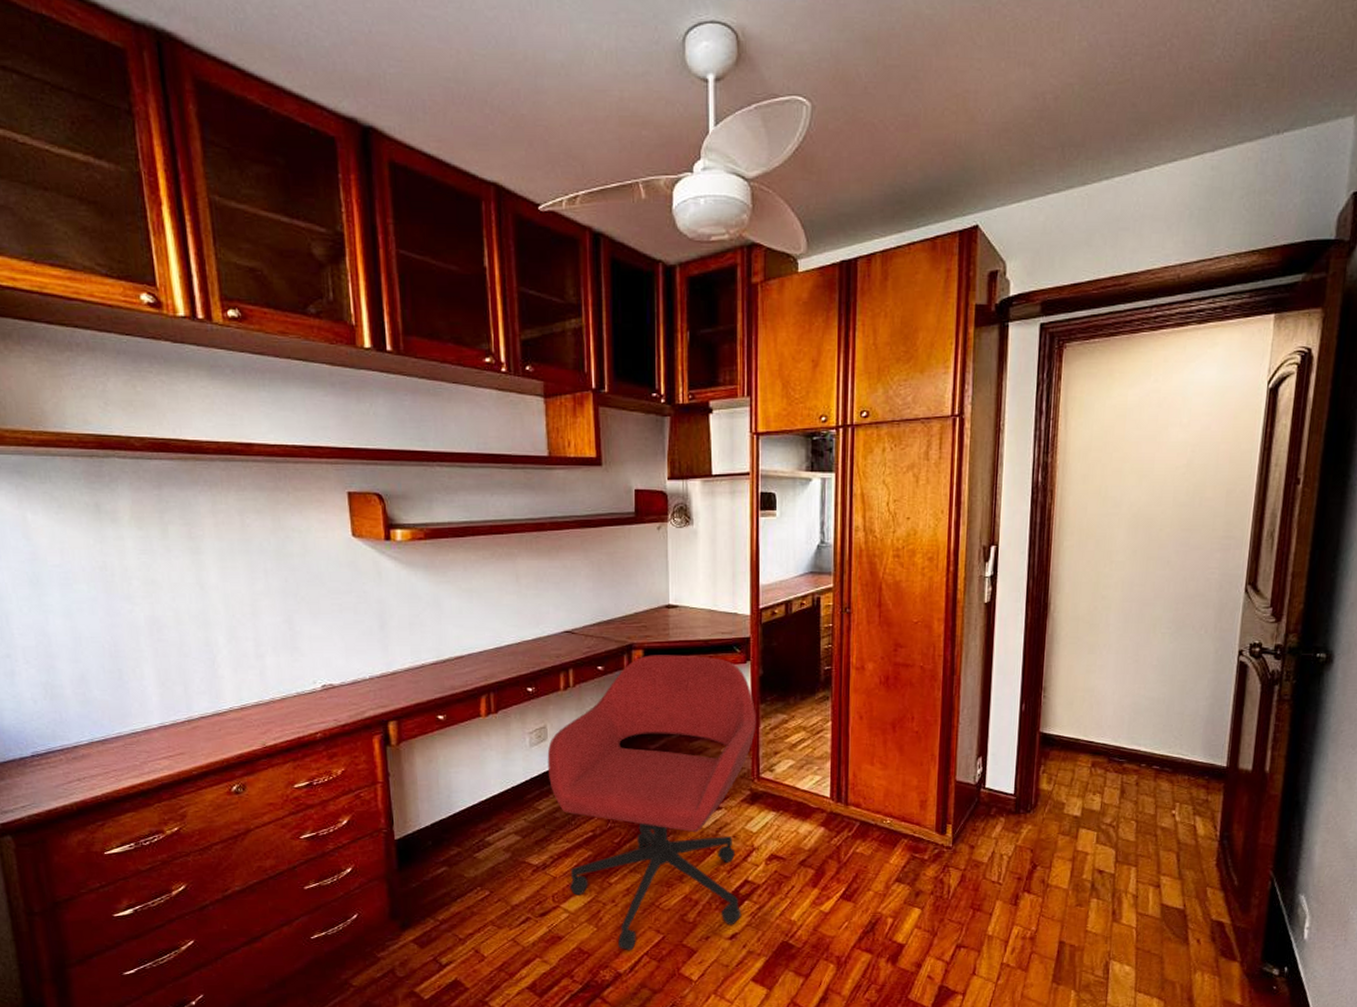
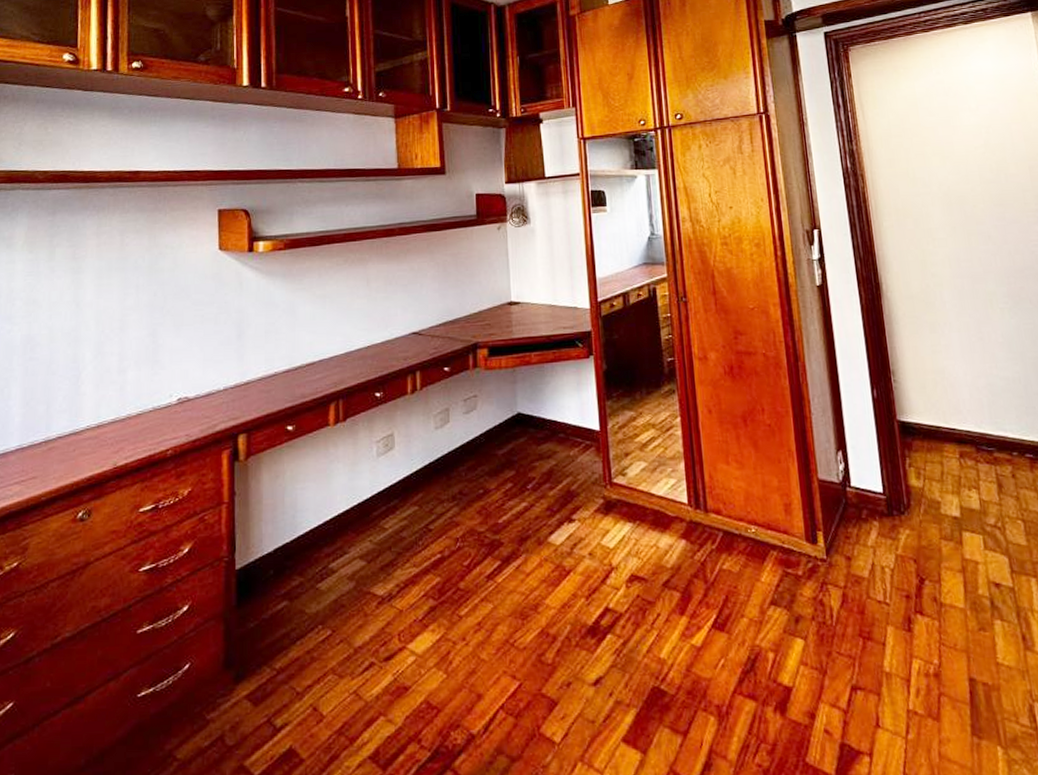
office chair: present [547,655,756,950] -> none [394,352,605,703]

